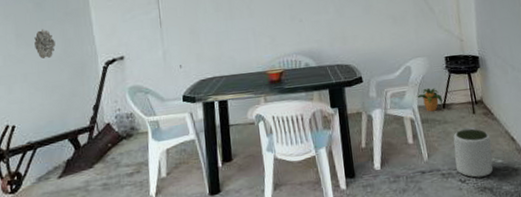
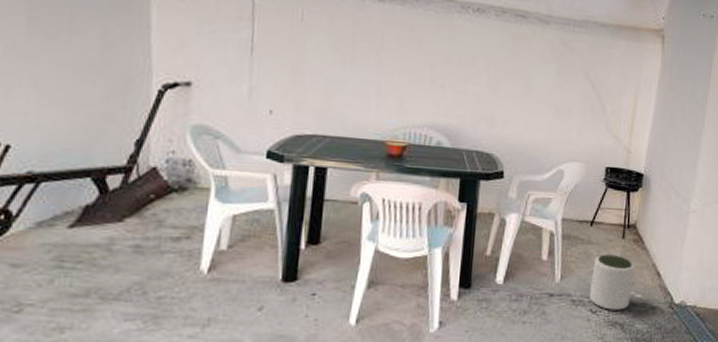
wall ornament: present [34,29,55,59] -> none [56,18,90,61]
potted plant: present [416,88,443,112] -> none [562,199,593,228]

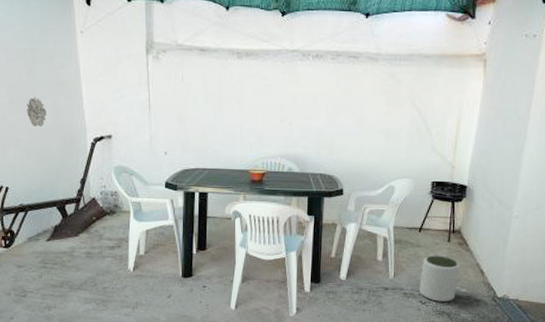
wall ornament: none [56,18,90,61] -> present [27,96,47,127]

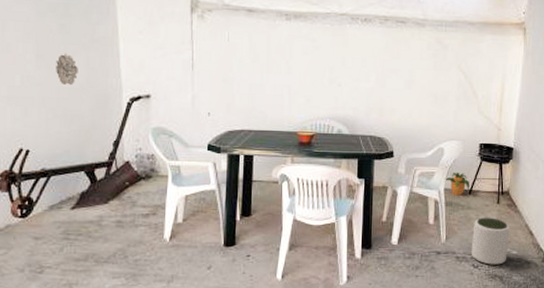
potted plant: none [393,210,421,234] -> present [444,172,471,196]

